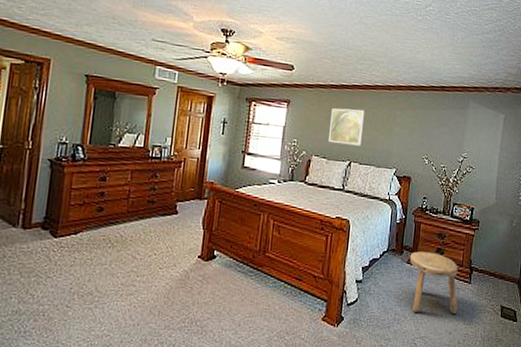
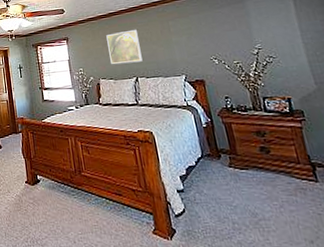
stool: present [409,251,458,315] -> none [229,152,311,220]

